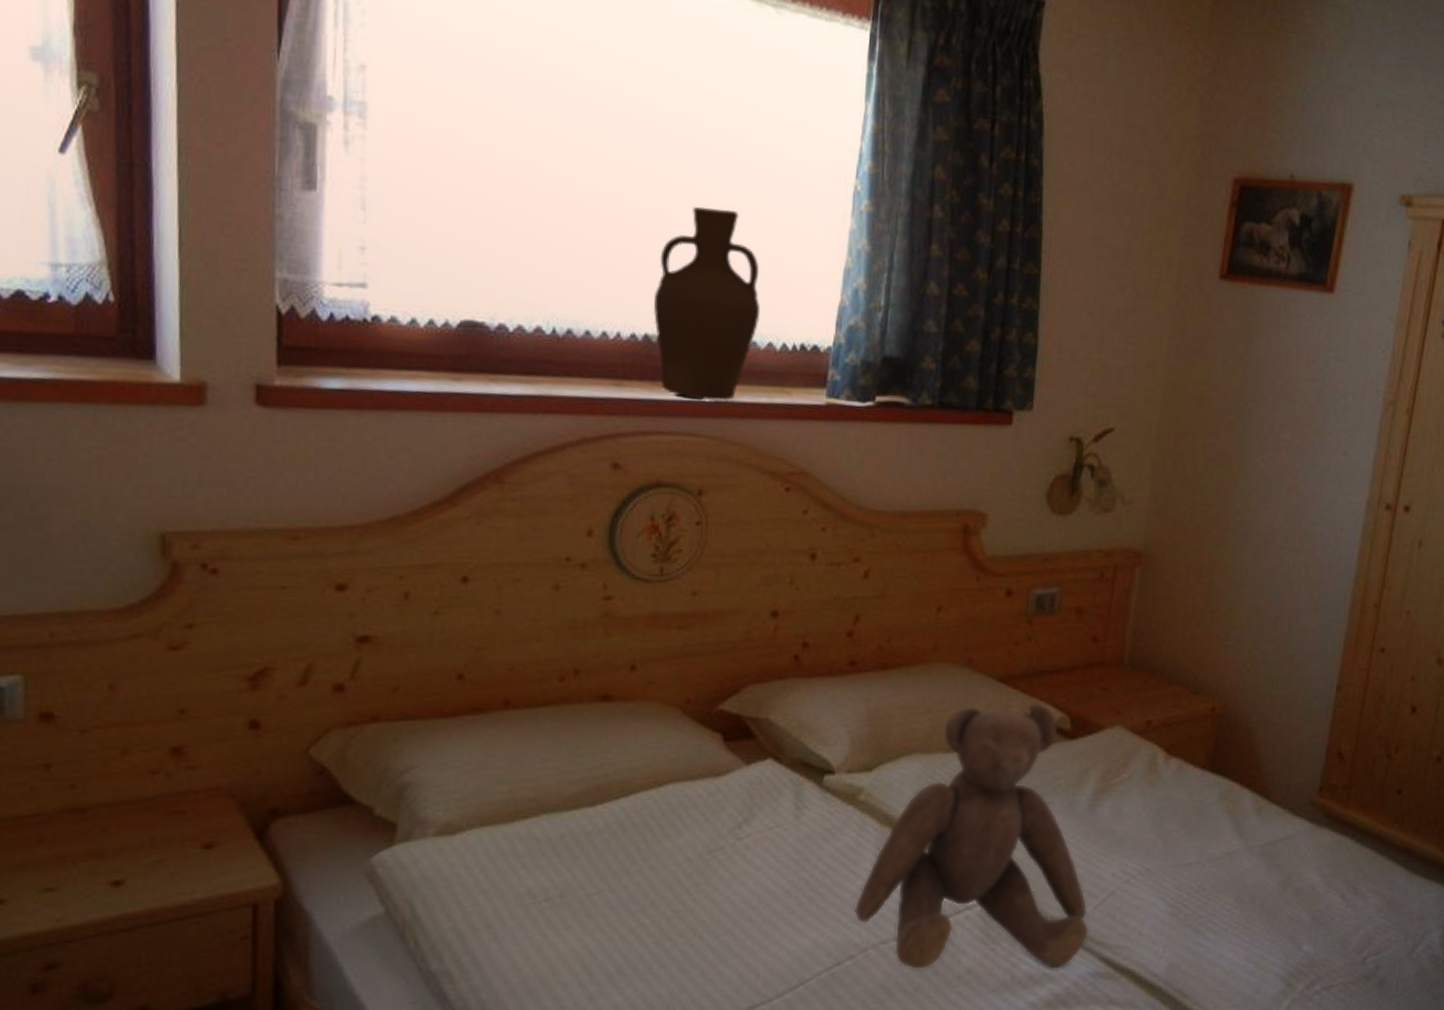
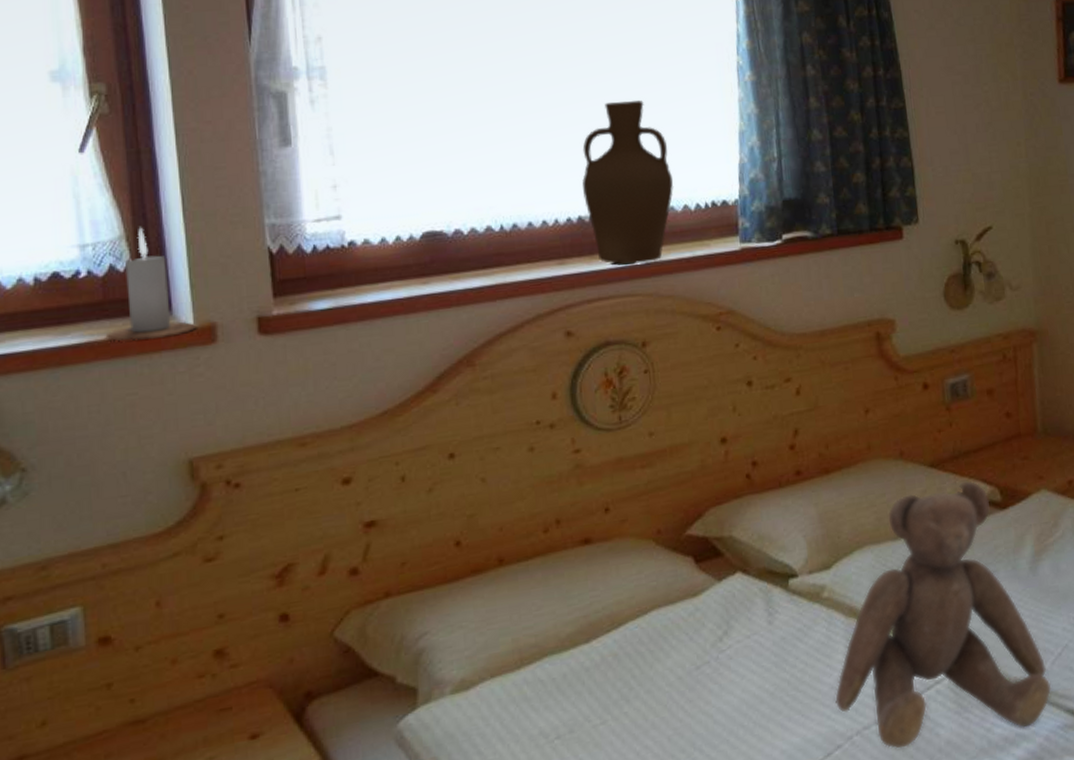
candle: none [73,255,182,390] -> present [105,227,195,342]

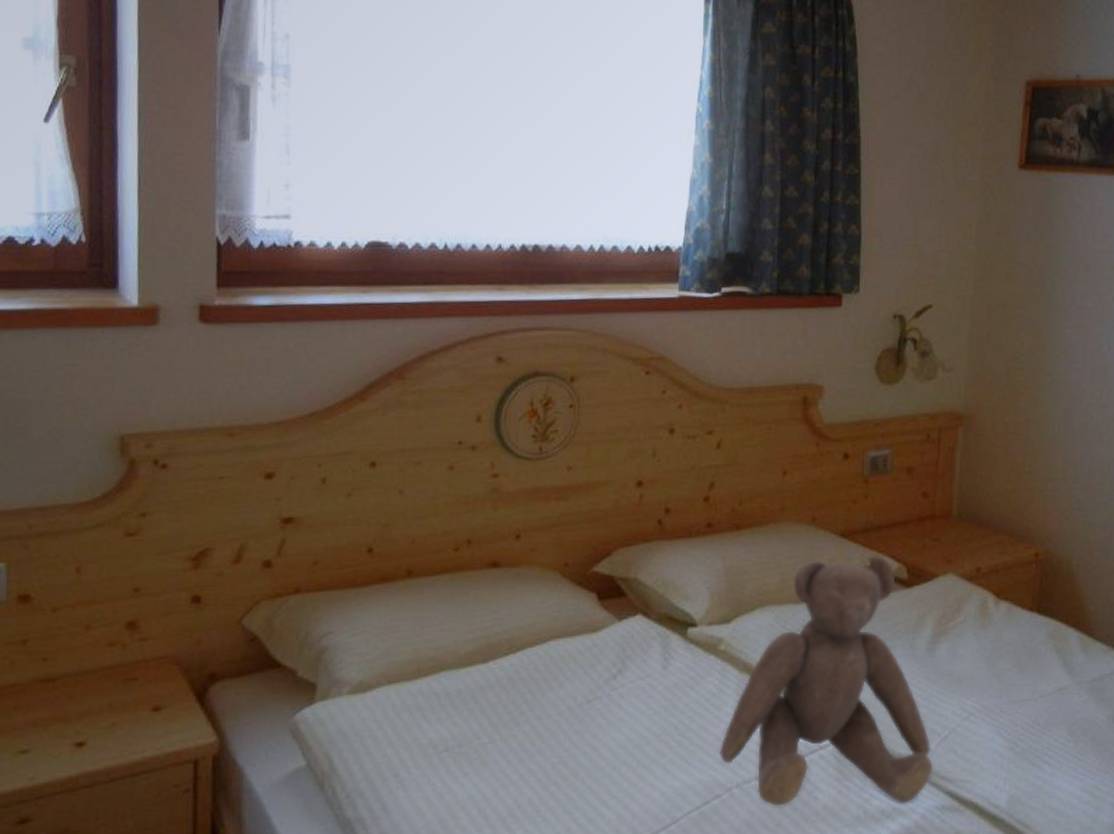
candle: present [105,227,195,342] -> none [52,202,139,315]
vase: present [582,100,674,265] -> none [529,135,620,300]

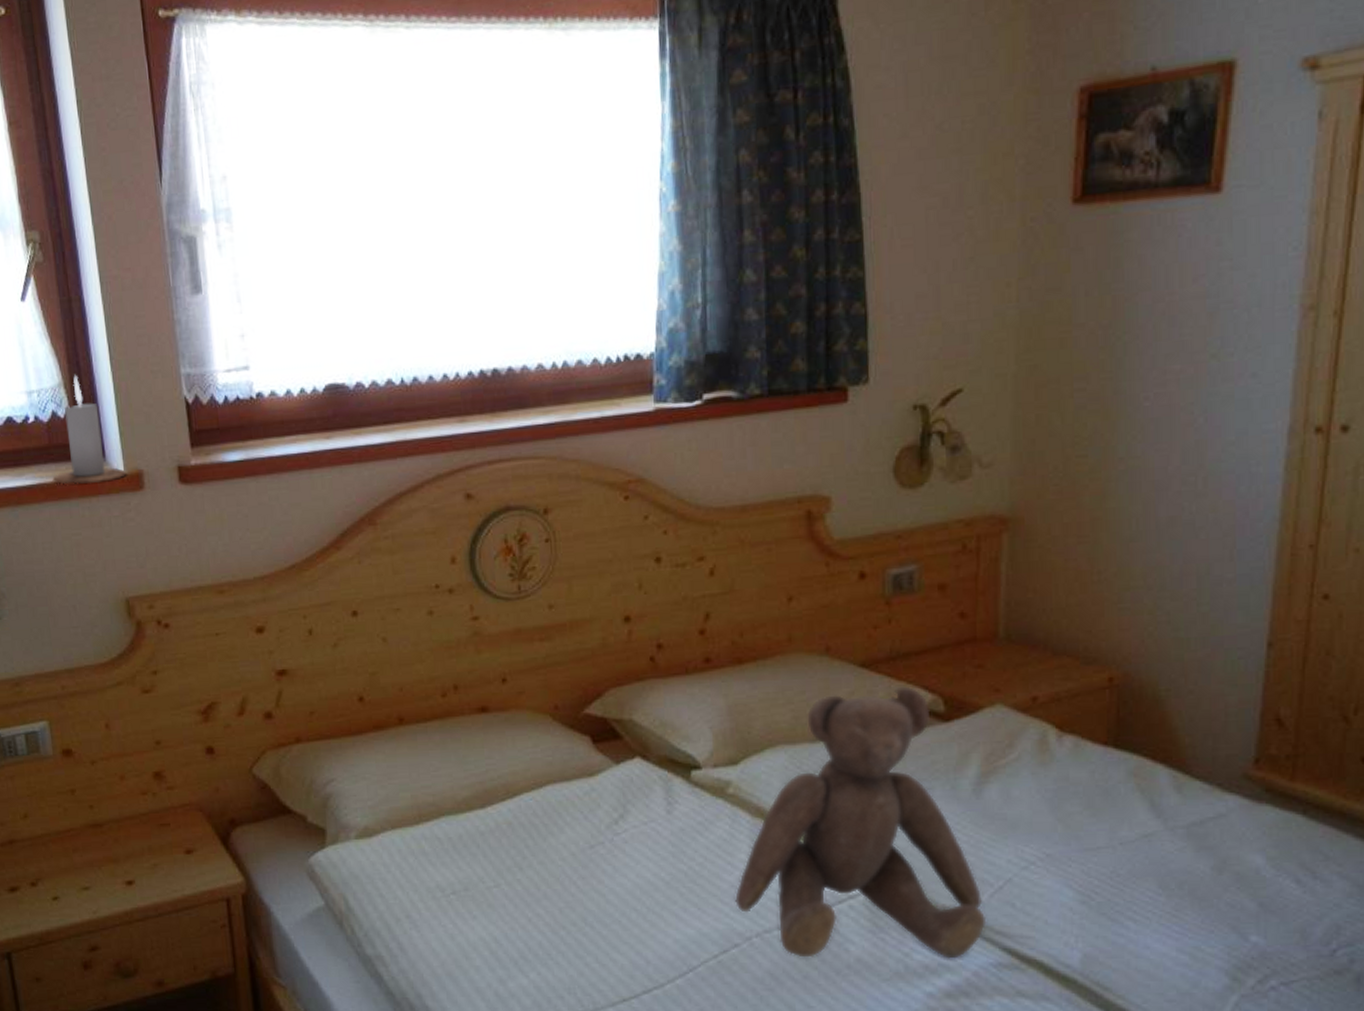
candle: none [52,202,139,315] -> present [52,375,126,485]

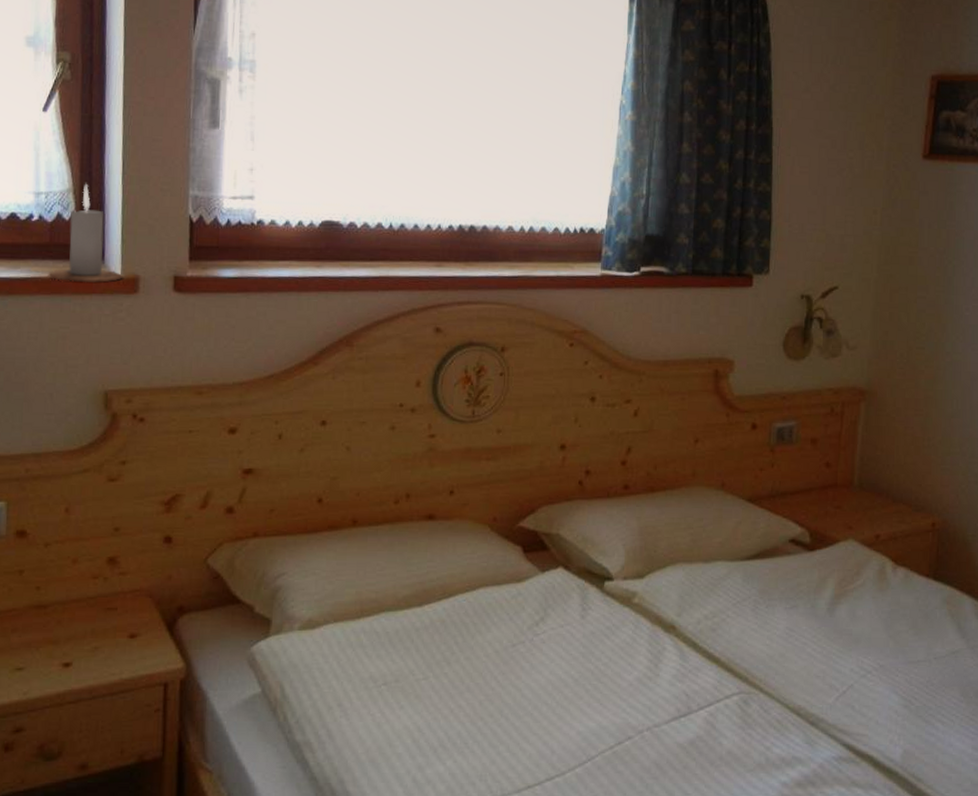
teddy bear: present [734,686,987,959] -> none [631,520,832,753]

